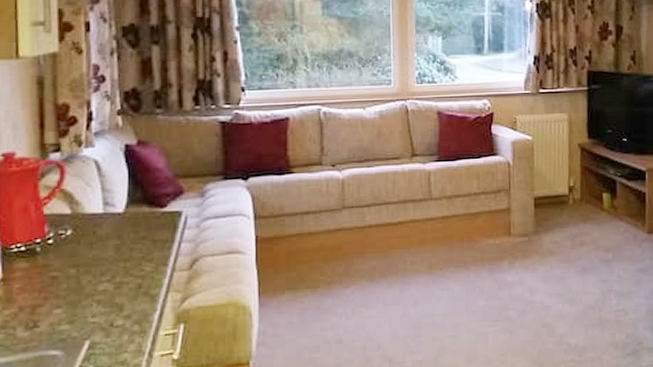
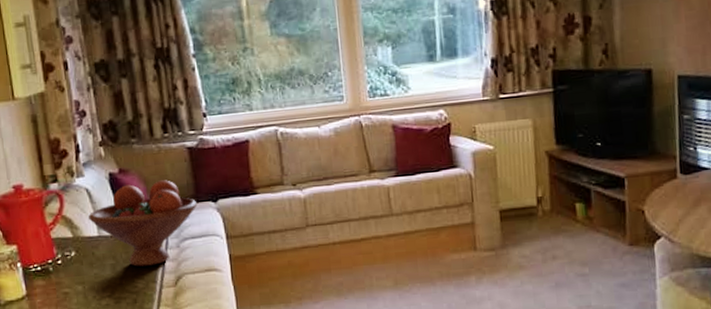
fruit bowl: none [94,154,225,248] -> present [88,180,198,267]

